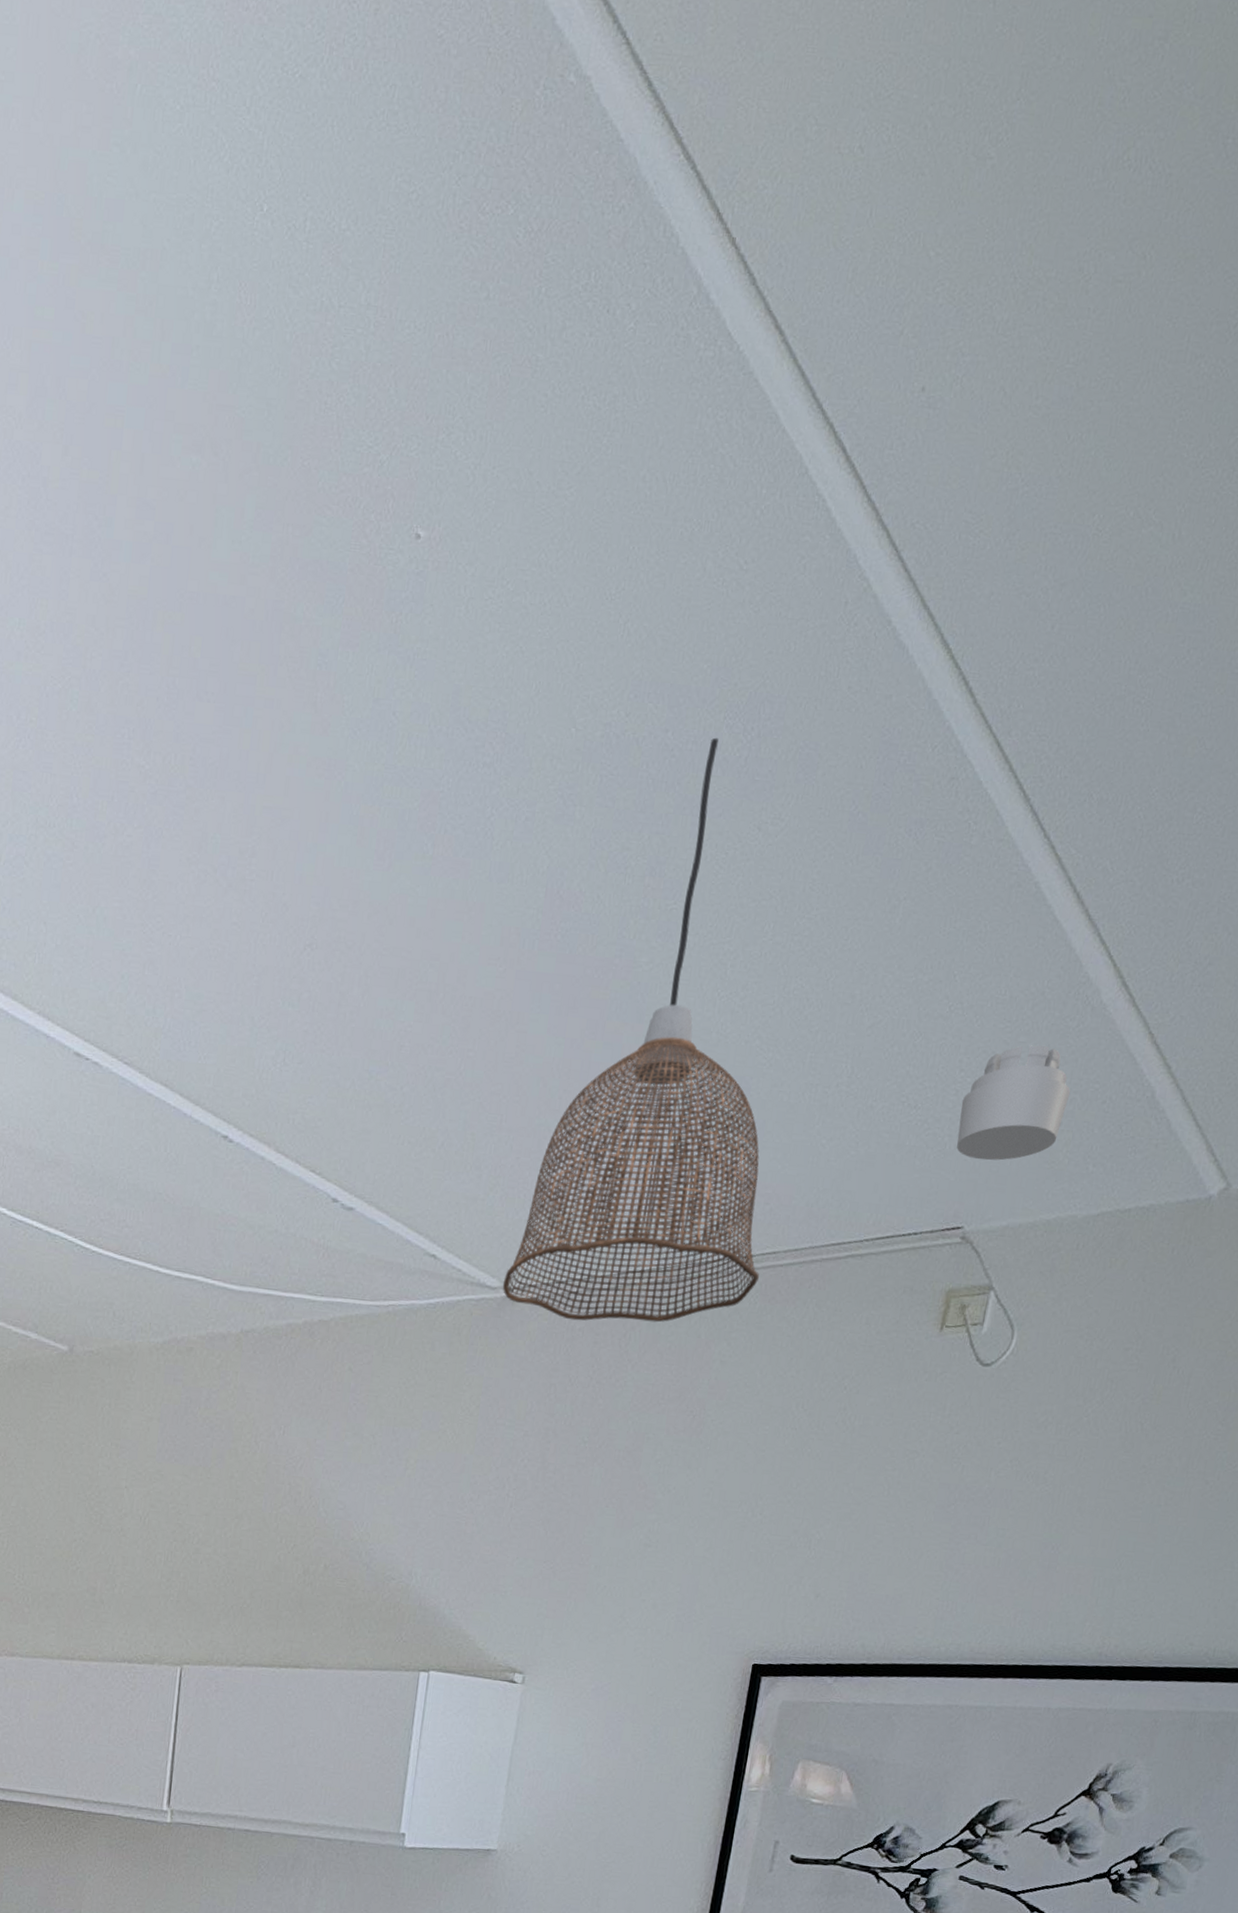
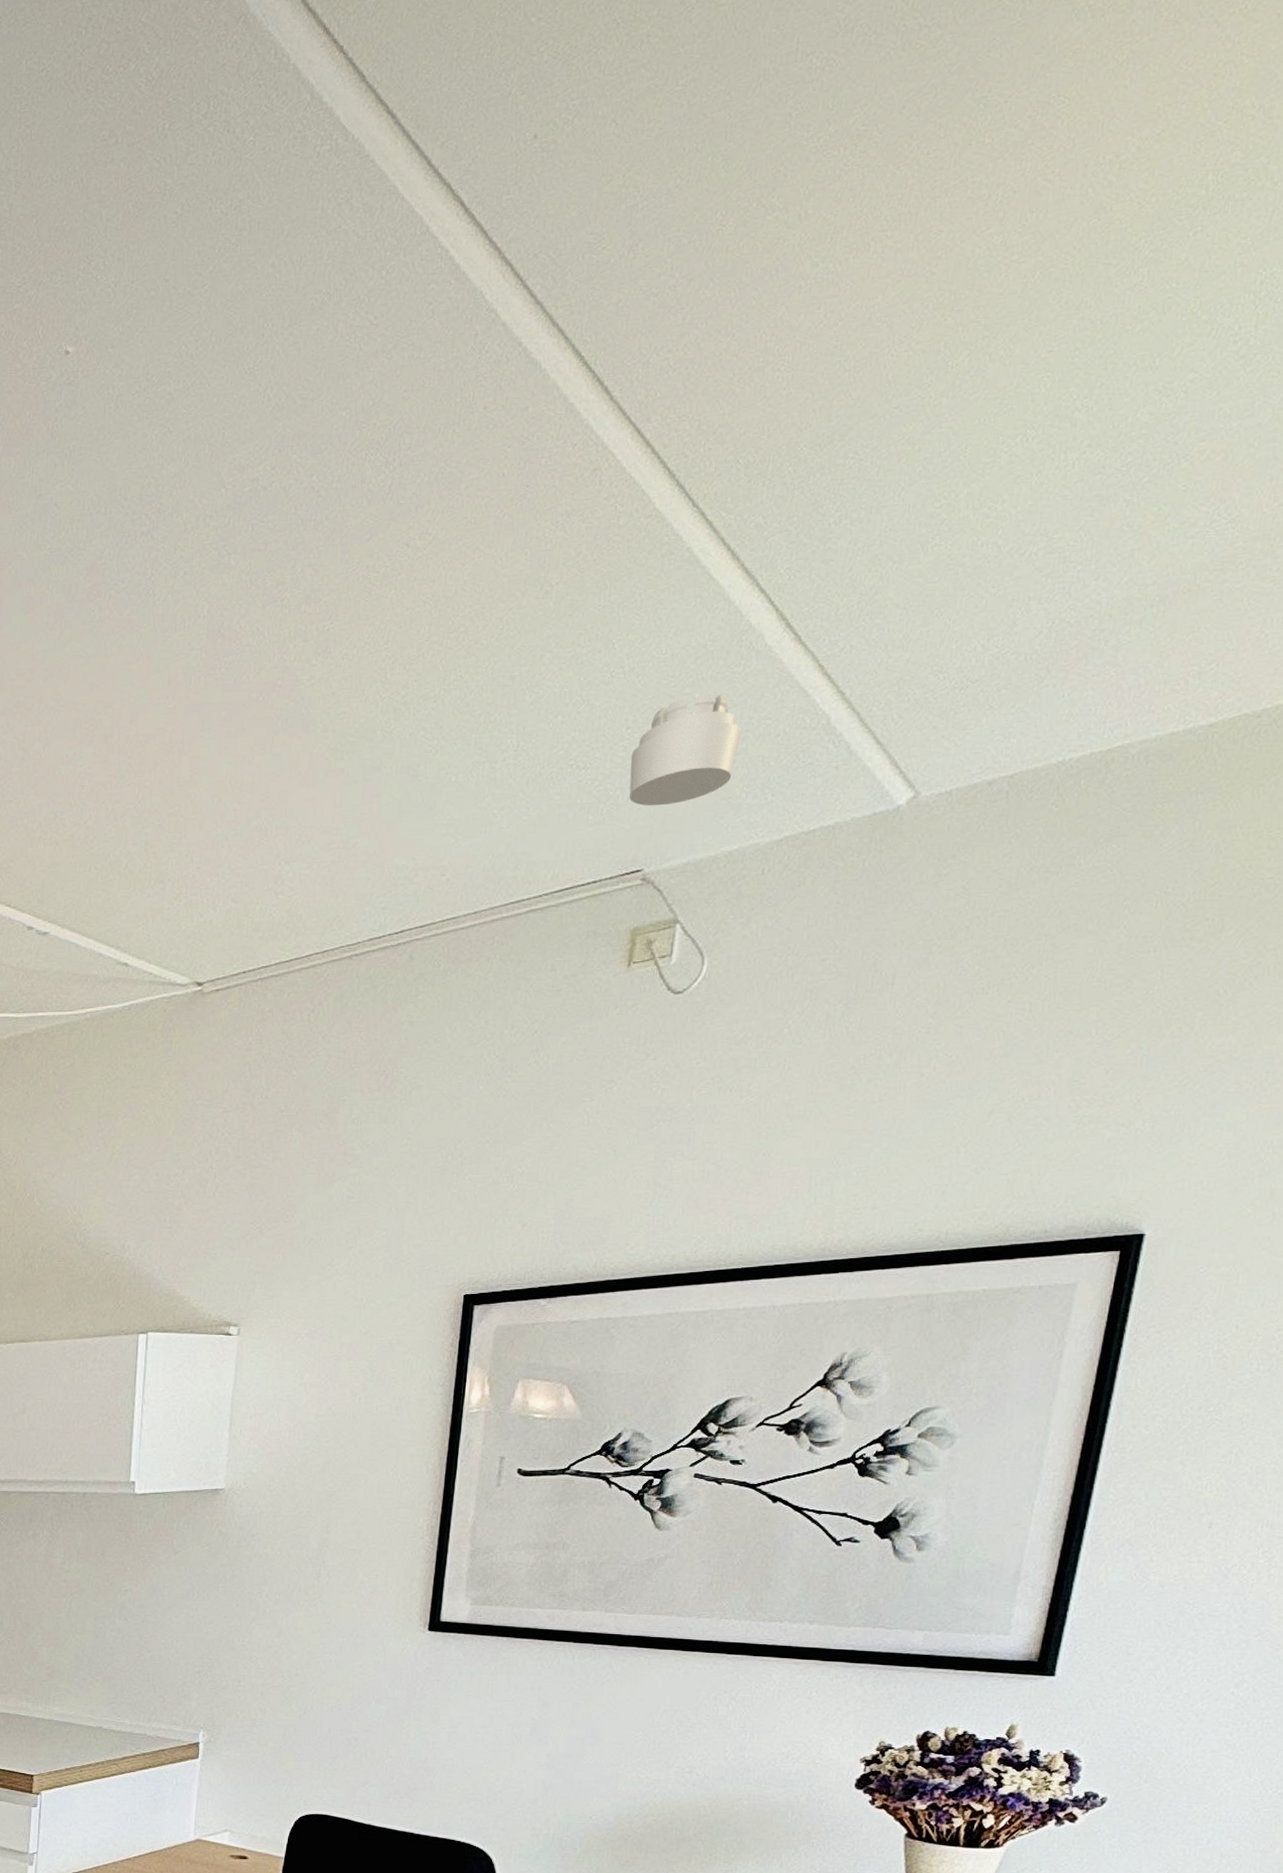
pendant lamp: present [502,737,760,1323] -> none [192,473,442,1004]

